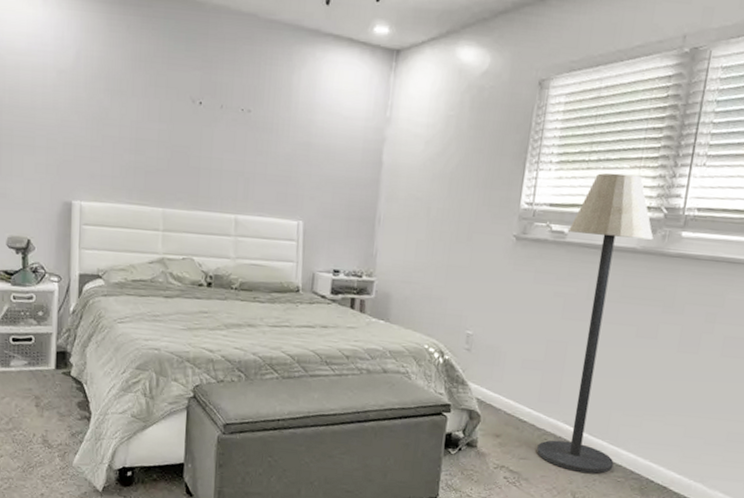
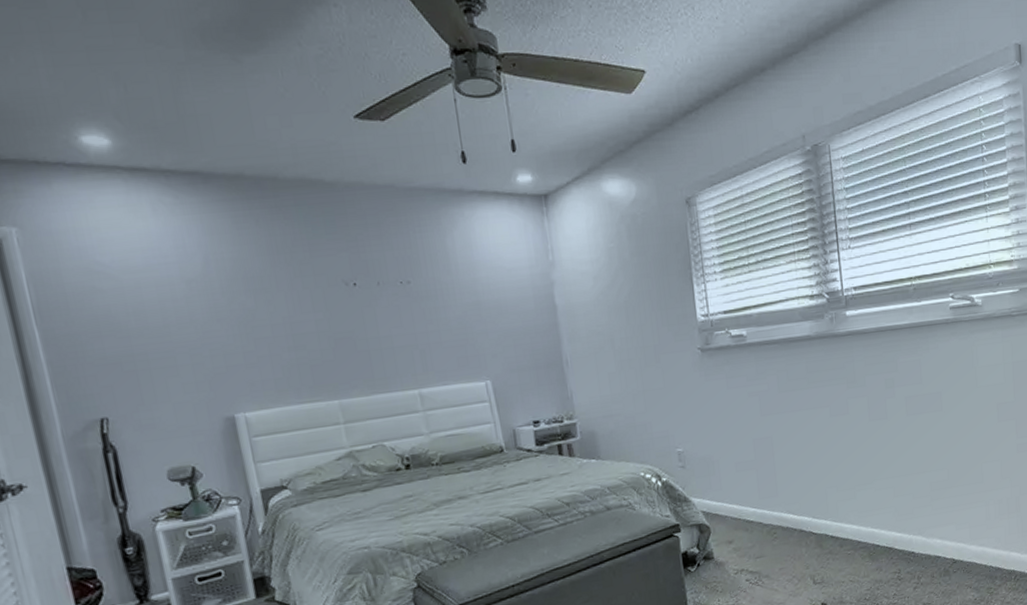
floor lamp: present [537,173,654,474] -> none [746,268,841,557]

